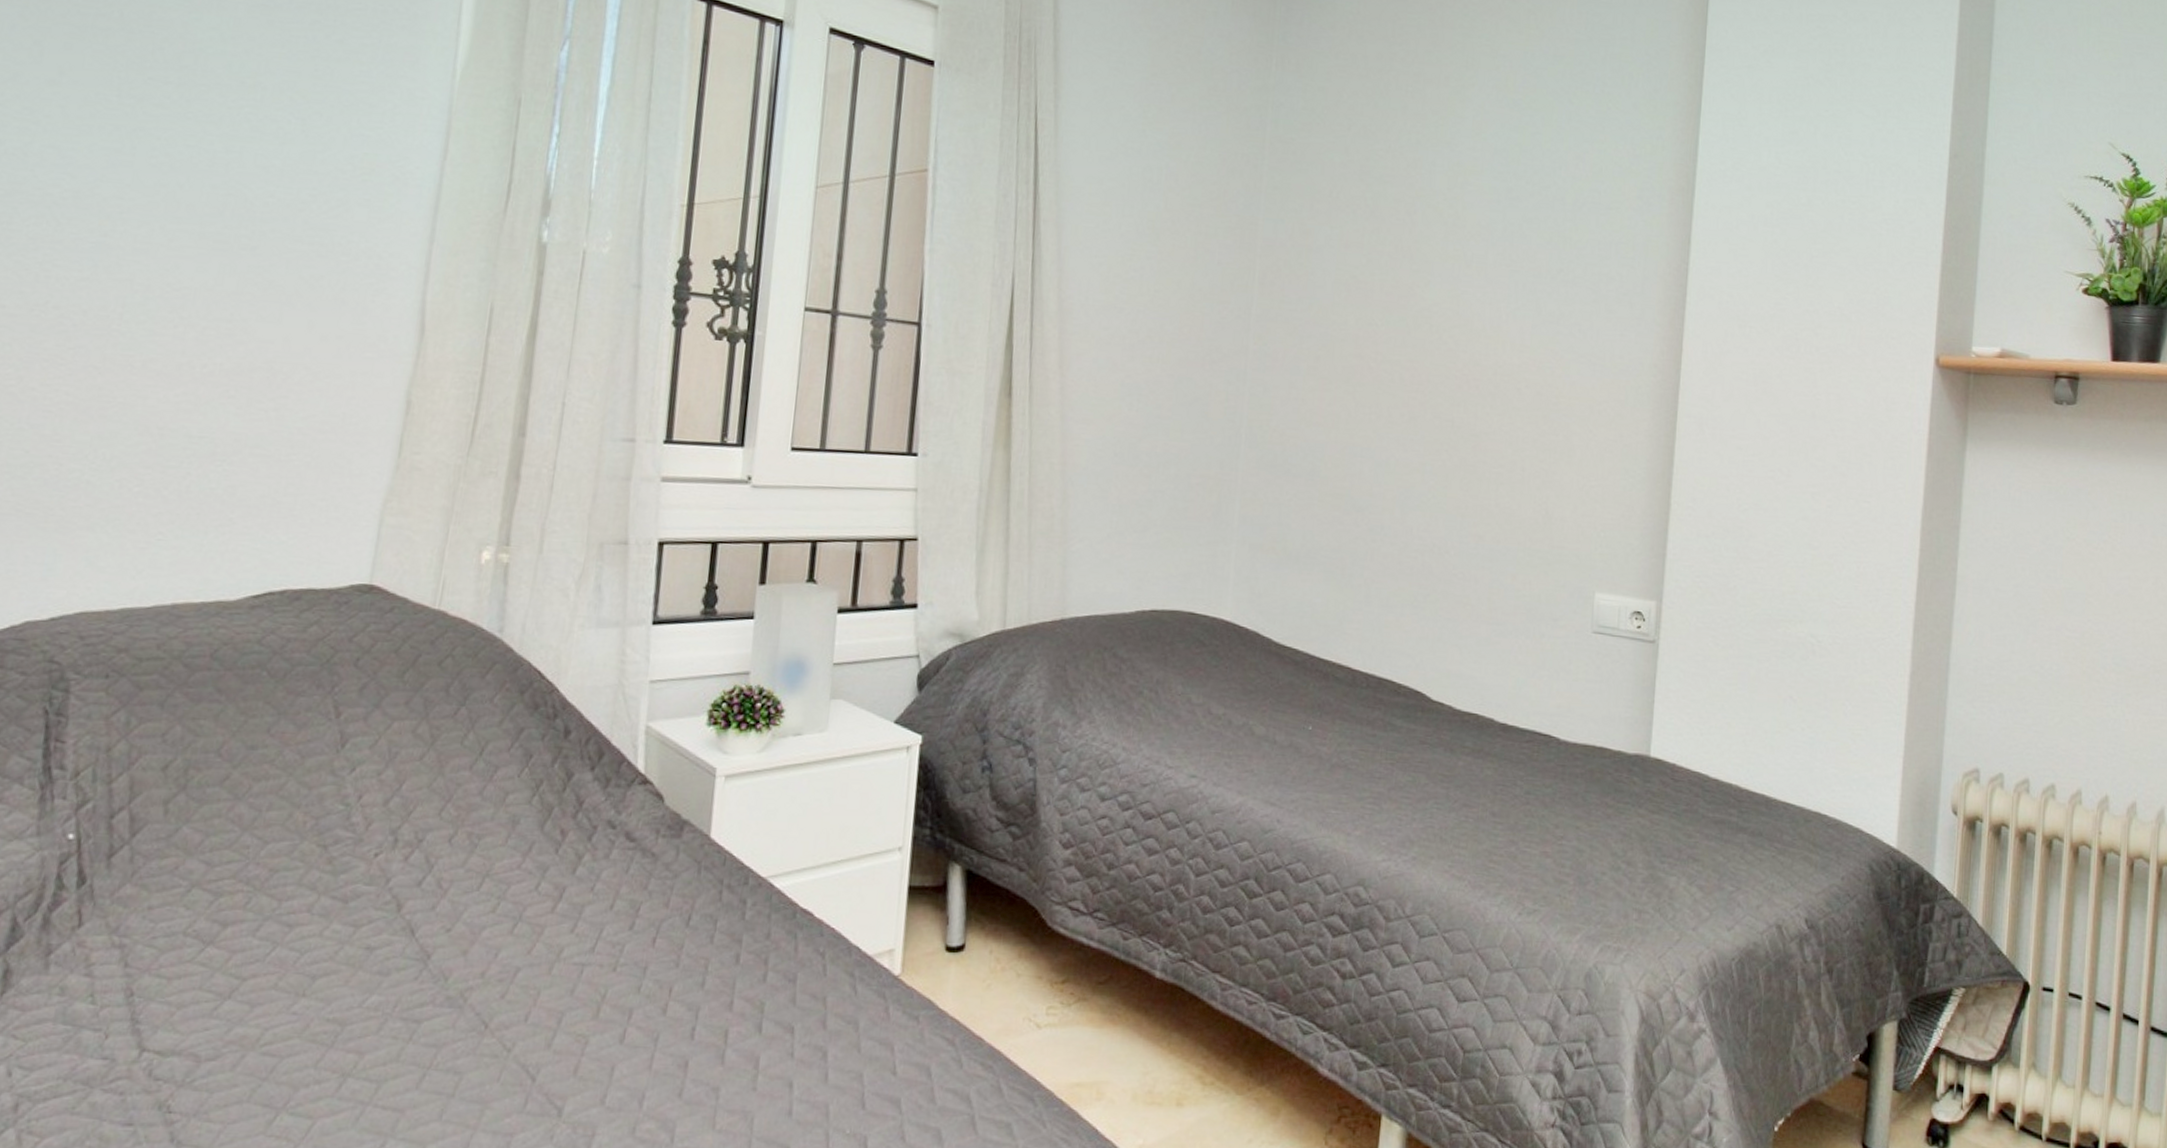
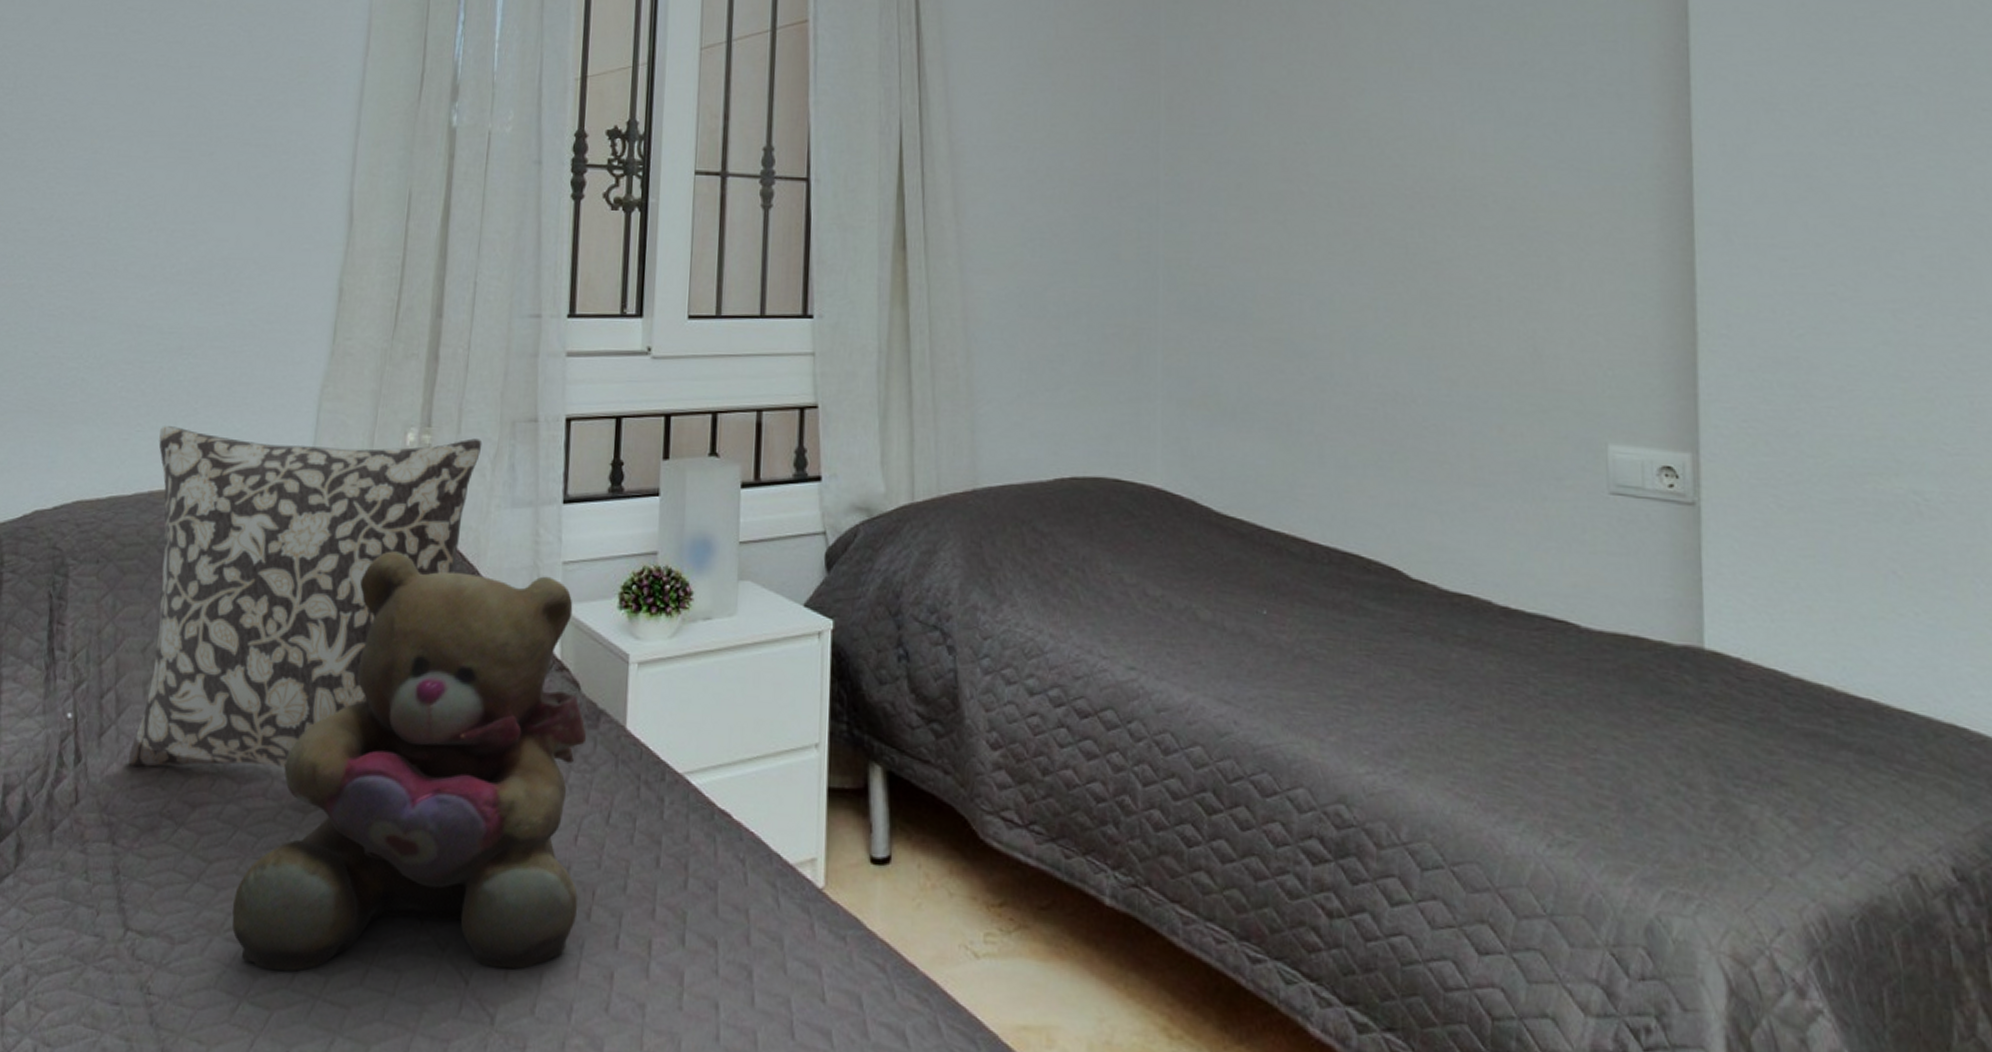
pillow: none [145,535,567,888] -> present [128,426,483,768]
teddy bear: none [269,668,669,1081] -> present [232,551,587,972]

